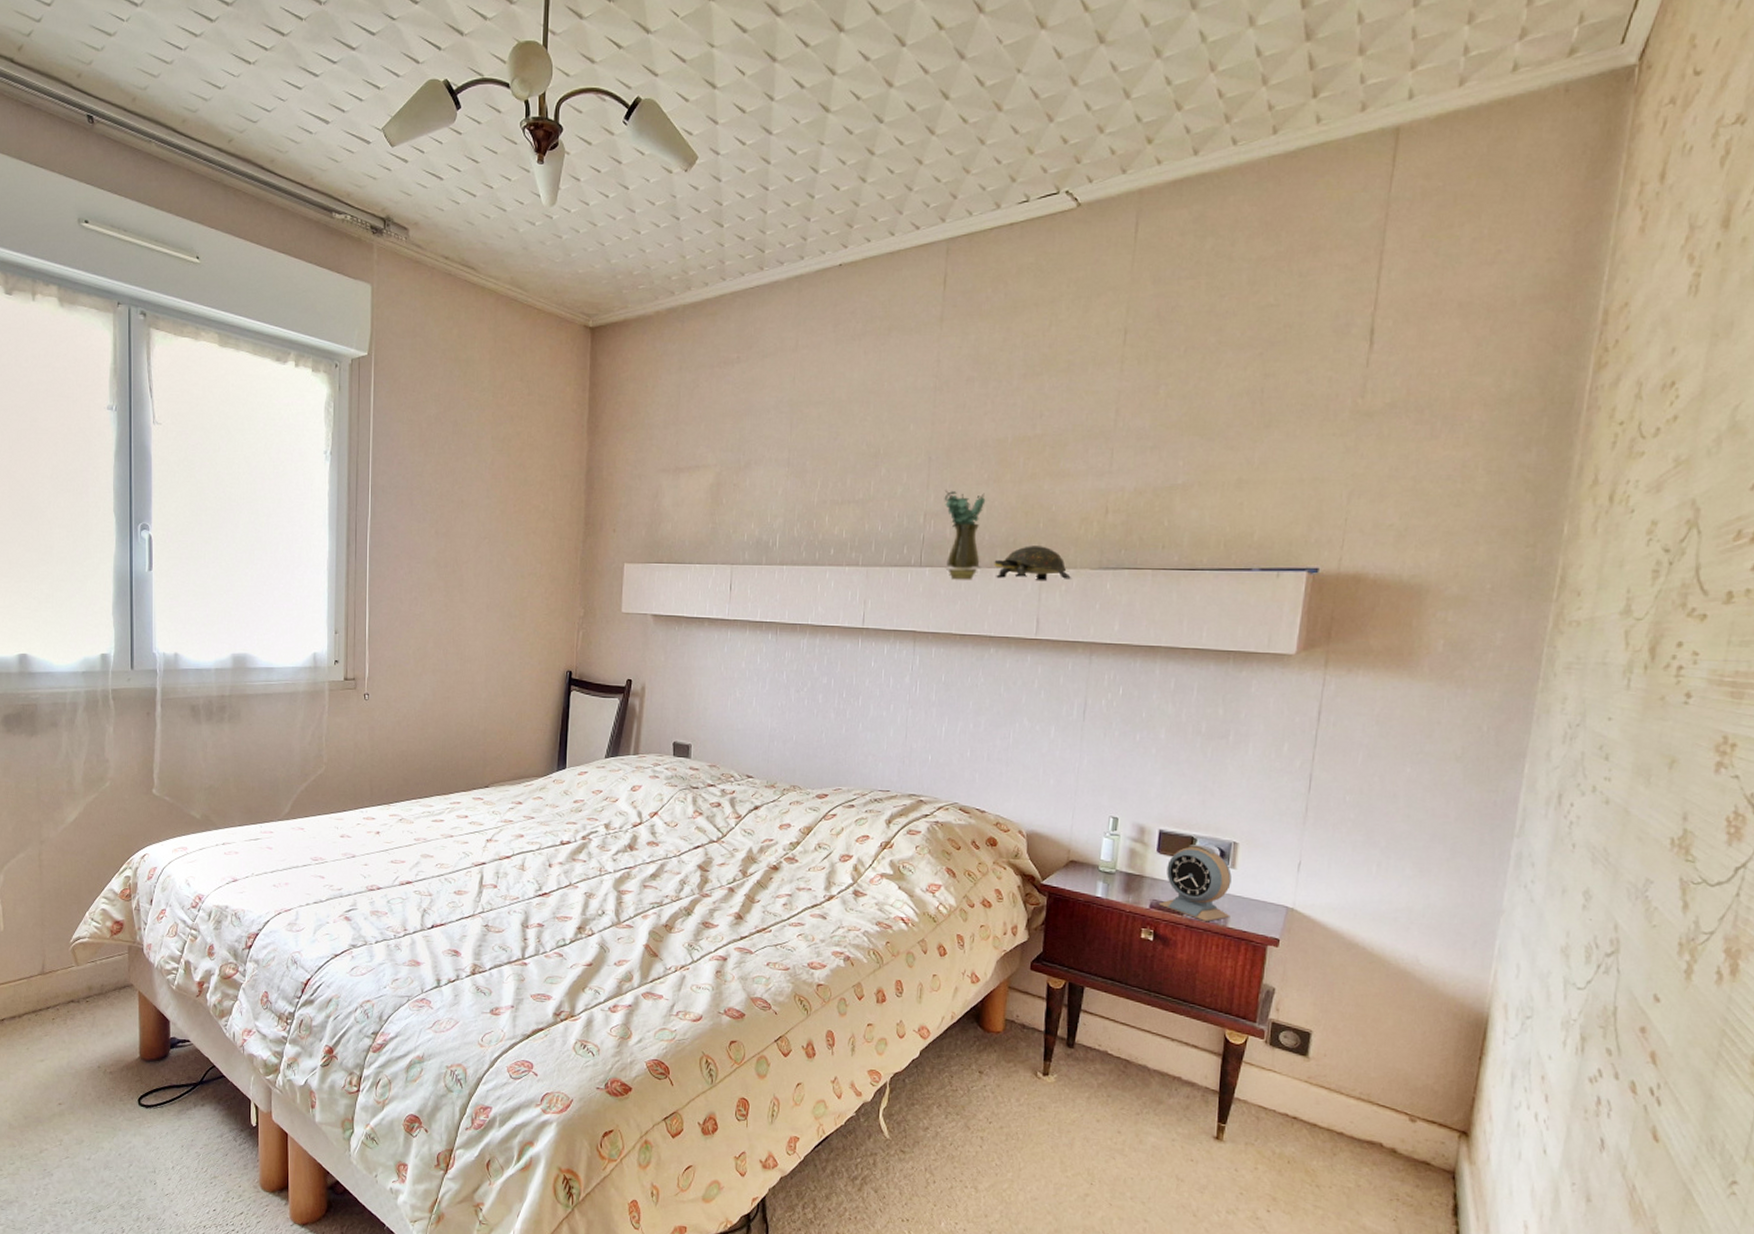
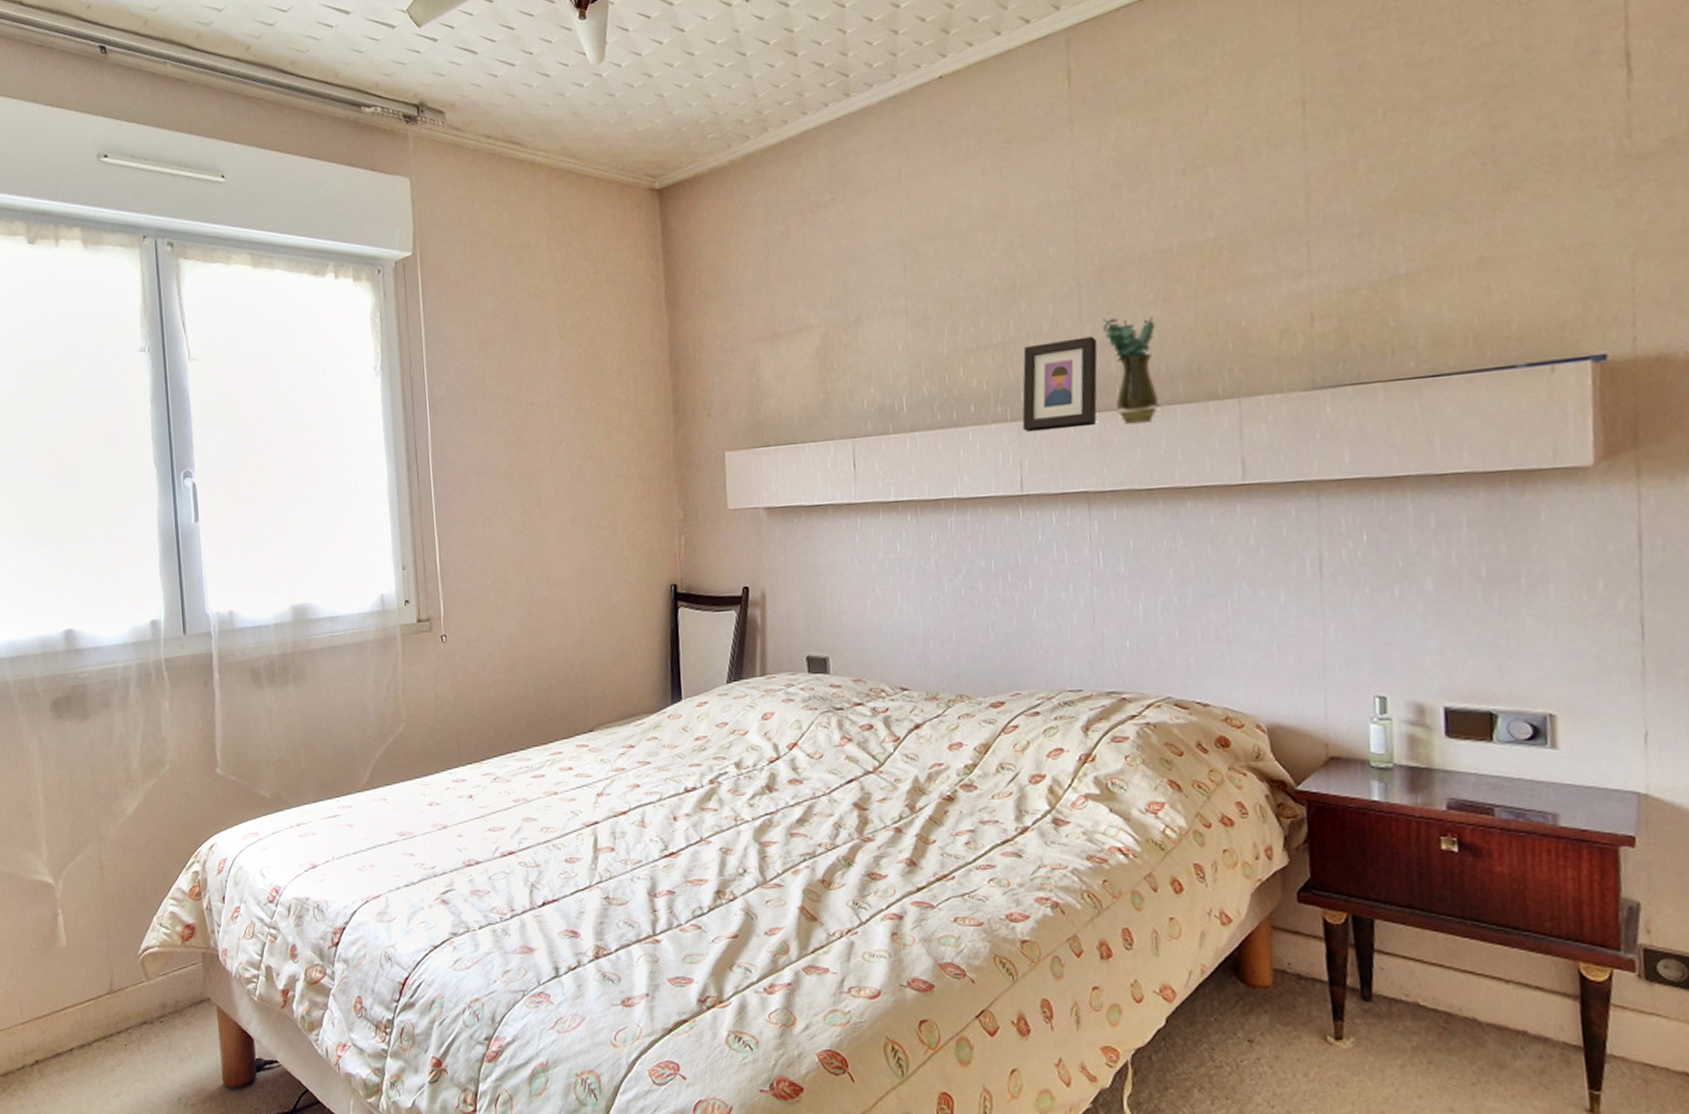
picture frame: none [870,503,938,578] -> present [1022,336,1098,433]
decorative figurine: present [994,546,1072,582] -> none [1176,370,1280,416]
alarm clock: present [1158,844,1232,922] -> none [1457,720,1561,822]

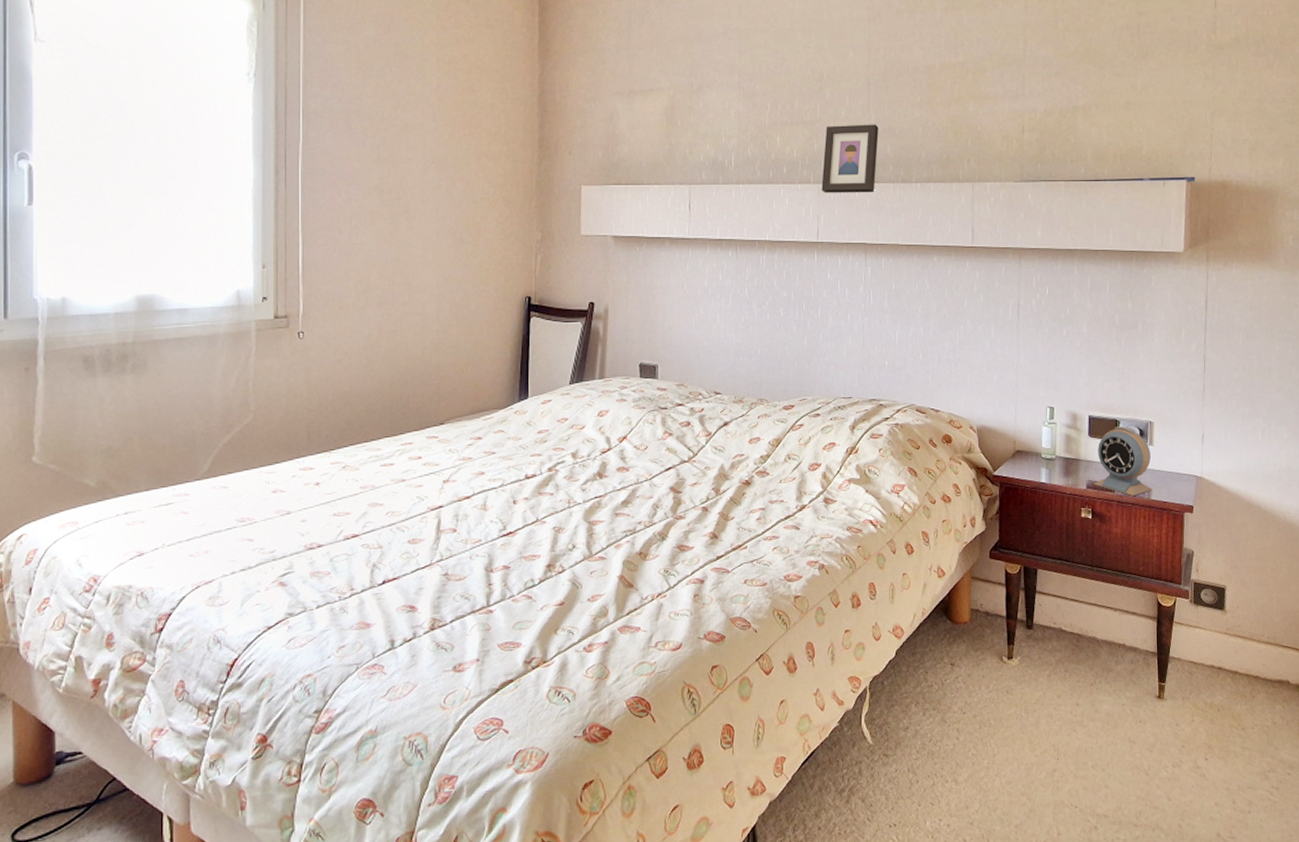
vase: present [1102,316,1159,425] -> none [883,112,920,196]
alarm clock: none [1457,720,1561,822] -> present [1093,425,1153,497]

